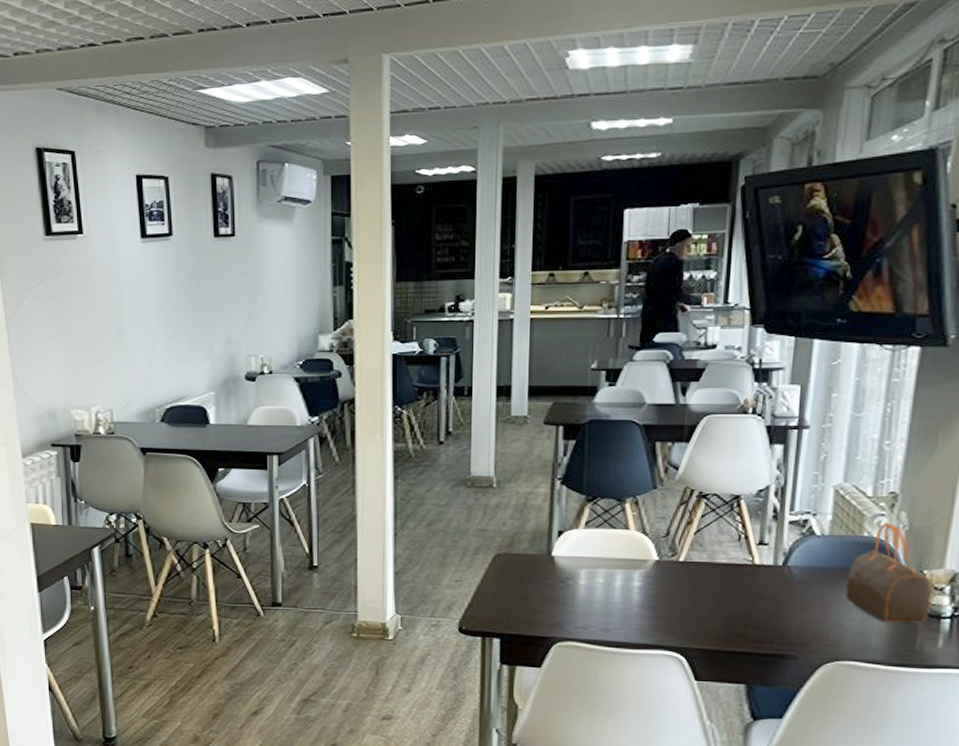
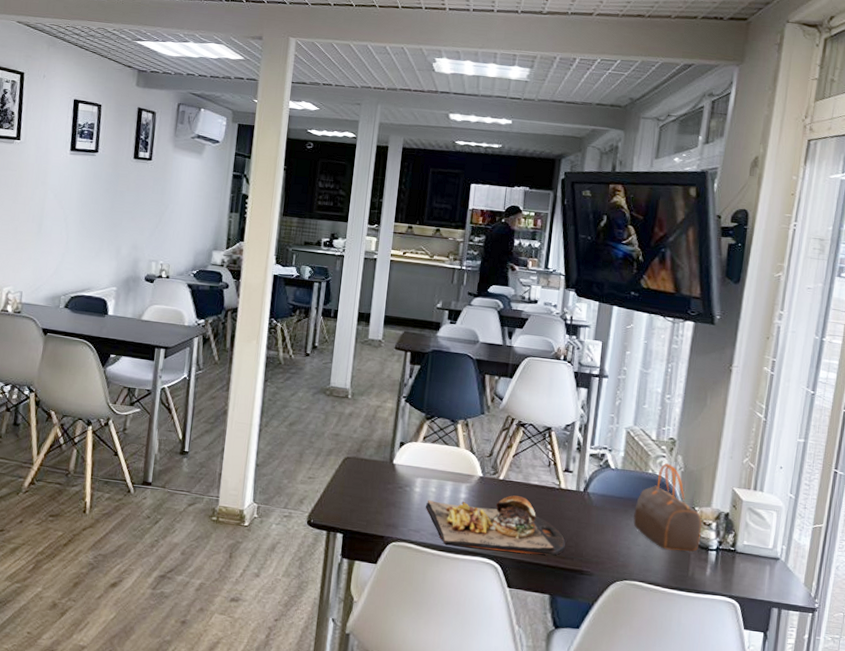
food tray: none [594,578,764,642] -> present [426,495,566,555]

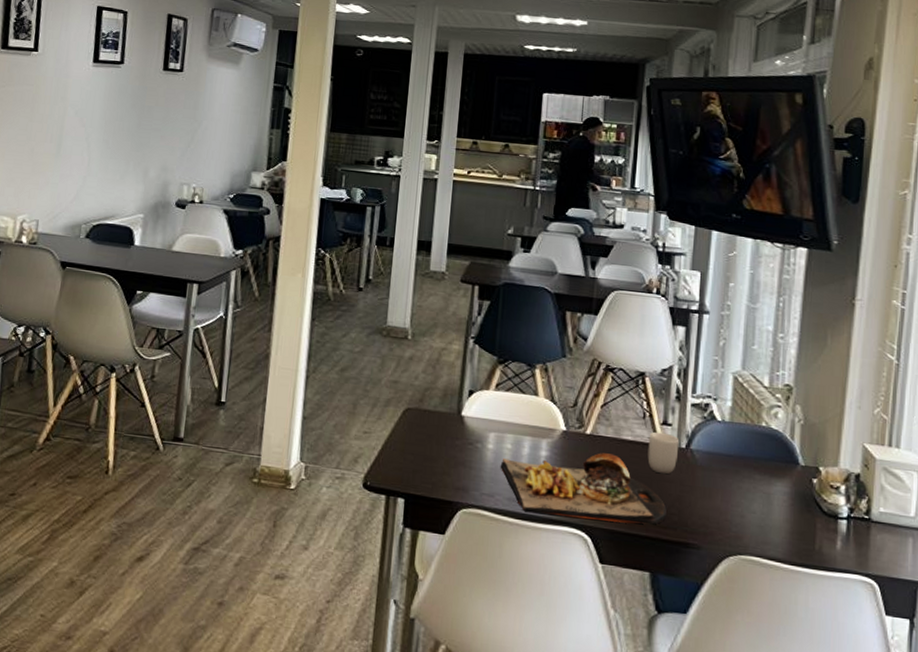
cup: none [551,477,579,514] -> present [647,431,680,475]
handbag: present [633,463,702,552] -> none [745,414,828,521]

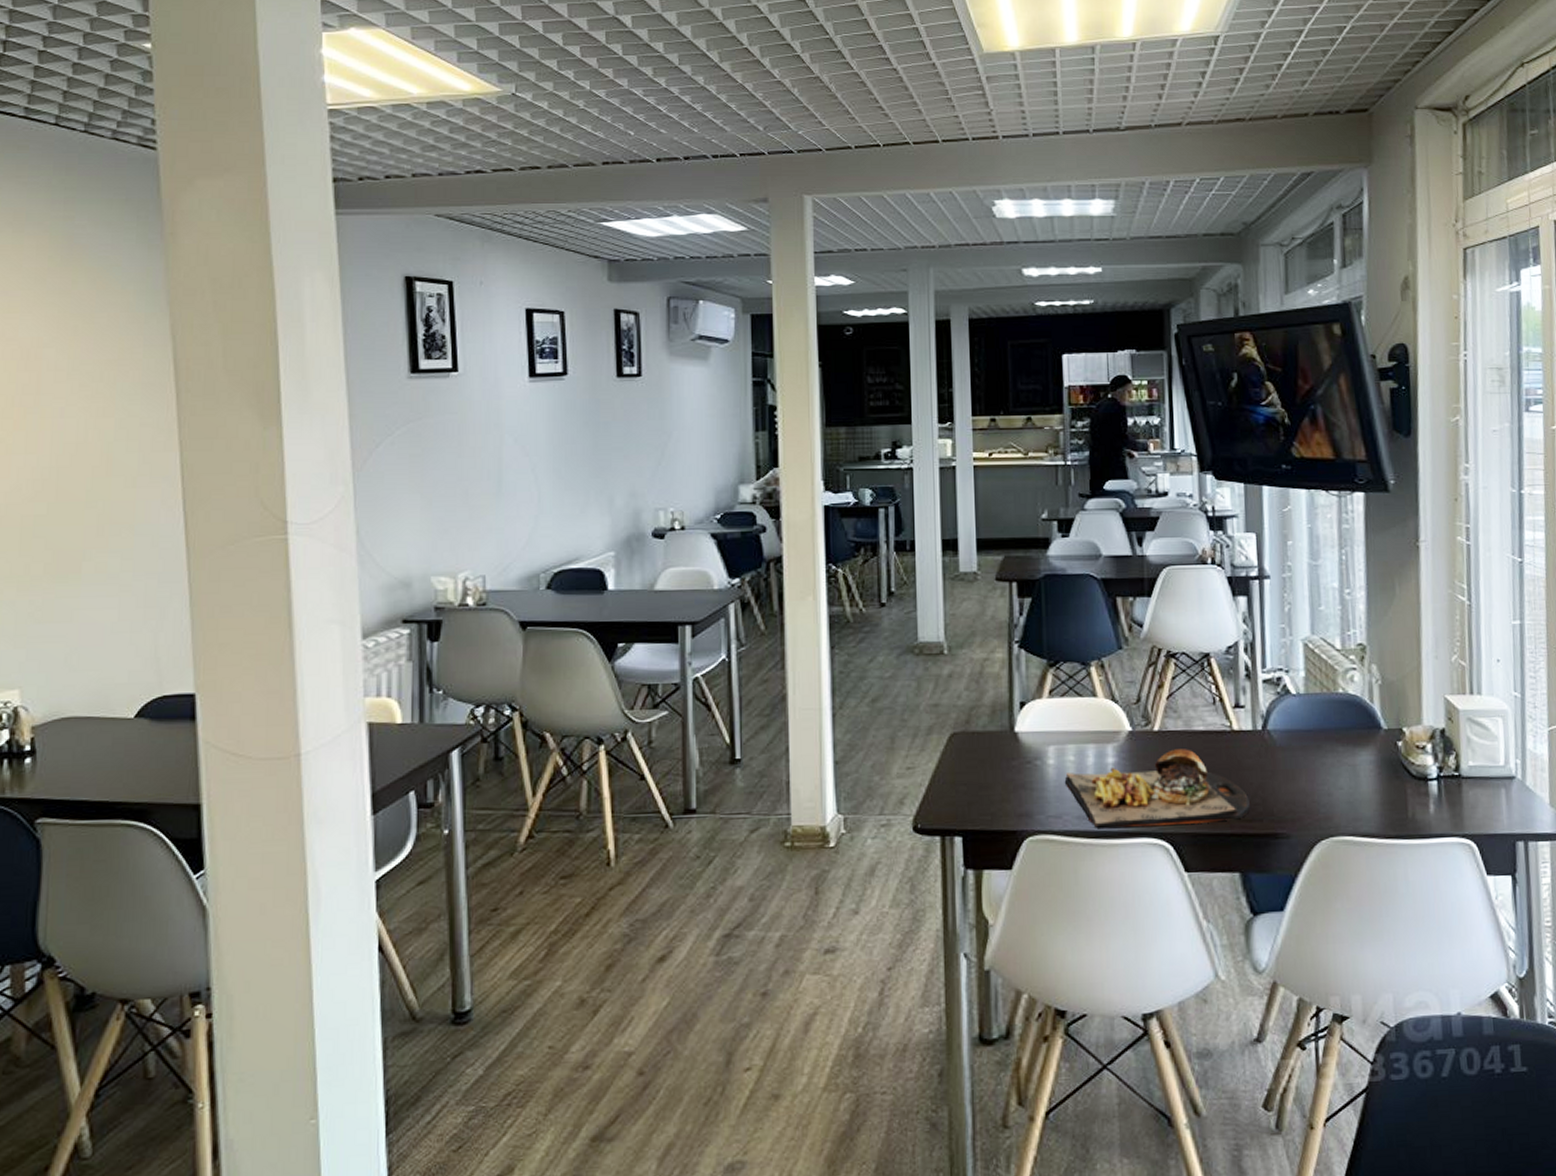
cup: present [647,431,680,475] -> none [1221,716,1256,763]

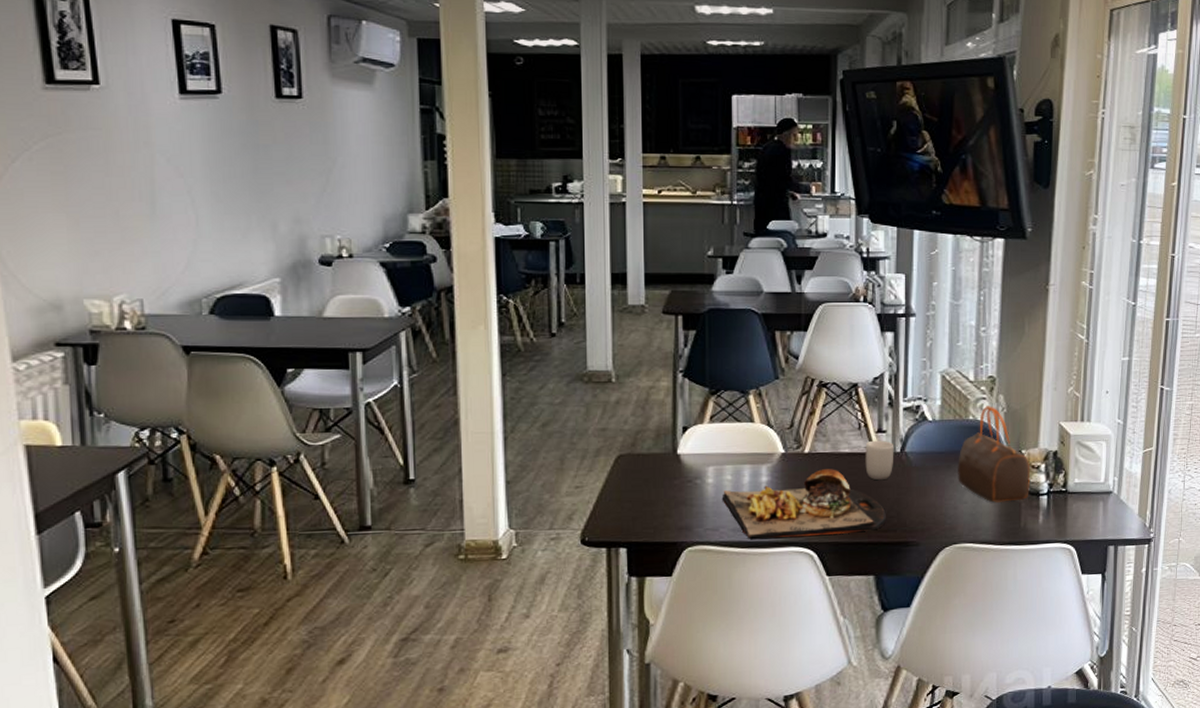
cup: none [1221,716,1256,763] -> present [865,440,894,481]
handbag: none [1328,677,1416,789] -> present [956,406,1030,503]

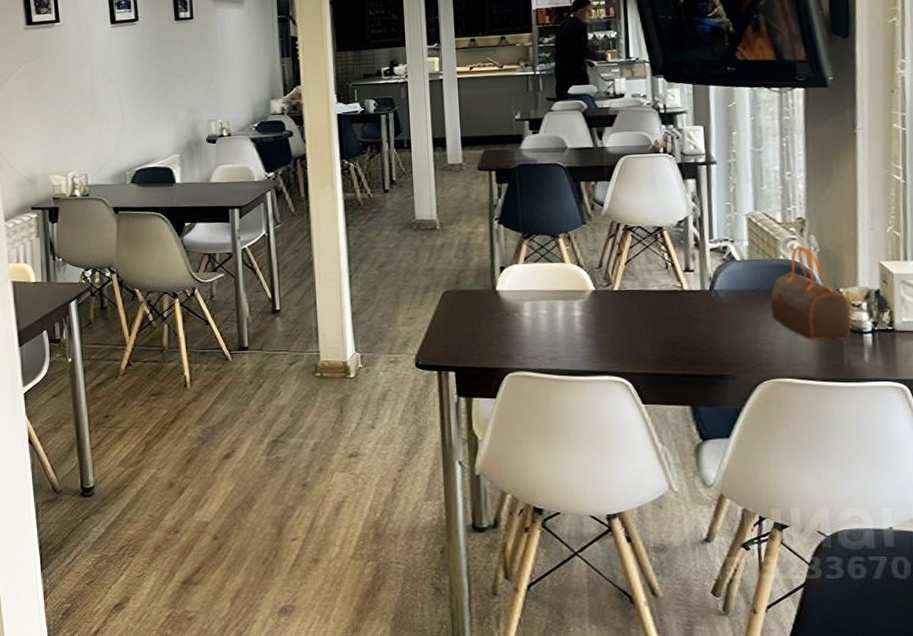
food tray: present [723,469,887,539] -> none [539,305,700,367]
cup: present [865,440,894,481] -> none [673,278,704,317]

